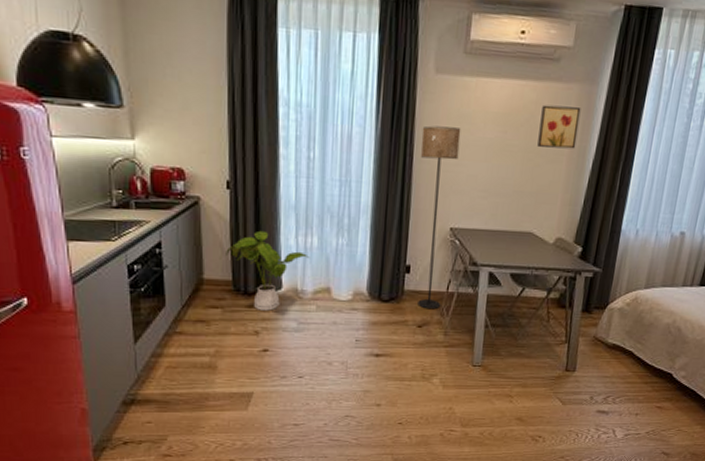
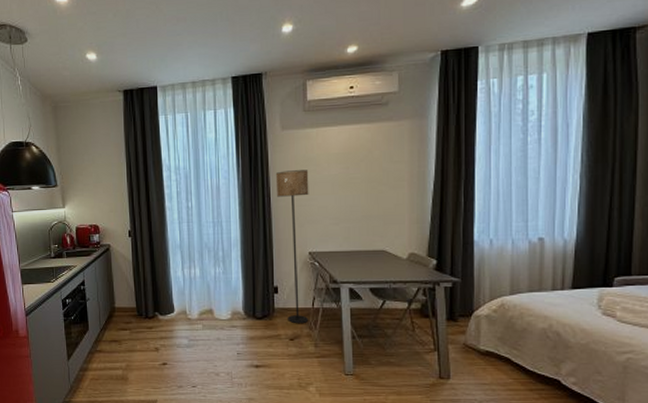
house plant: present [226,230,310,311] -> none [130,266,195,331]
wall art: present [537,105,581,149] -> none [378,140,415,177]

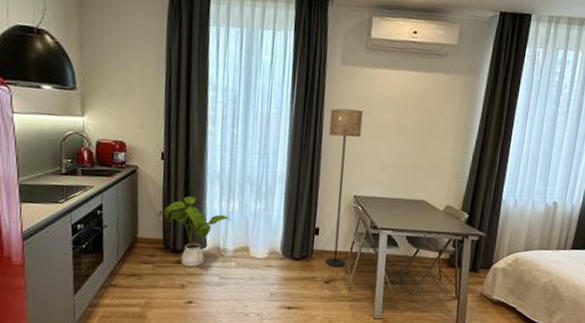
house plant: none [130,266,195,331] -> present [158,196,232,267]

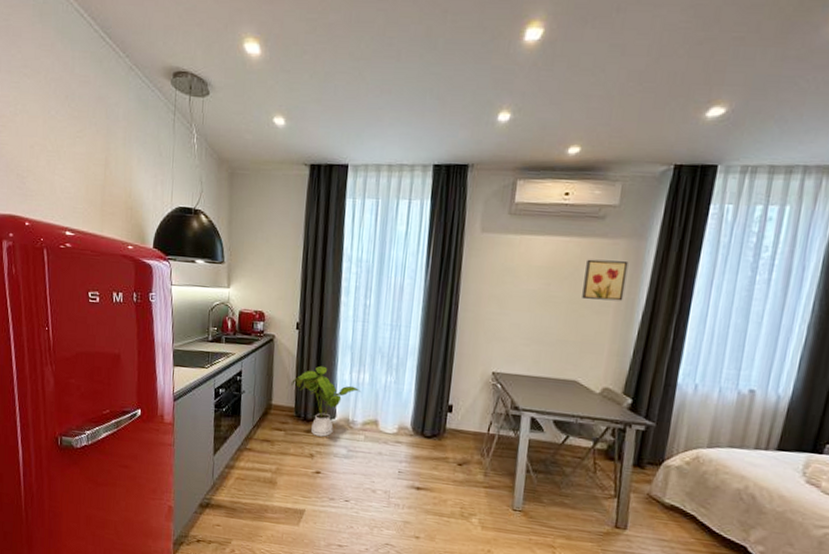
floor lamp: present [325,108,364,268] -> none [458,278,505,450]
wall art: none [428,92,465,130] -> present [582,259,629,301]

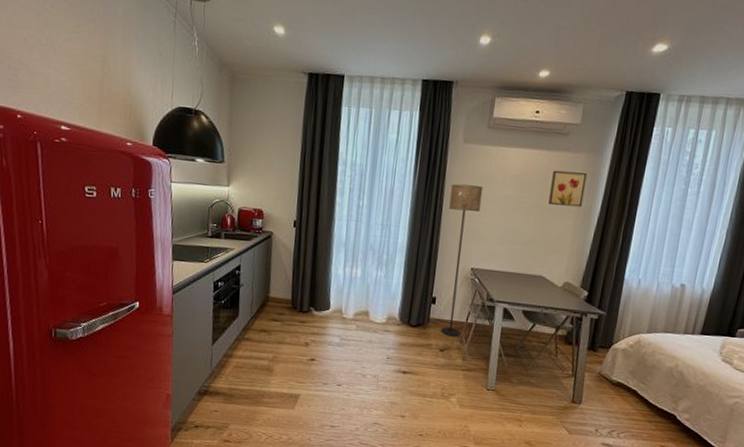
house plant: present [291,365,362,437] -> none [288,261,354,327]
floor lamp: none [458,278,505,450] -> present [441,184,483,337]

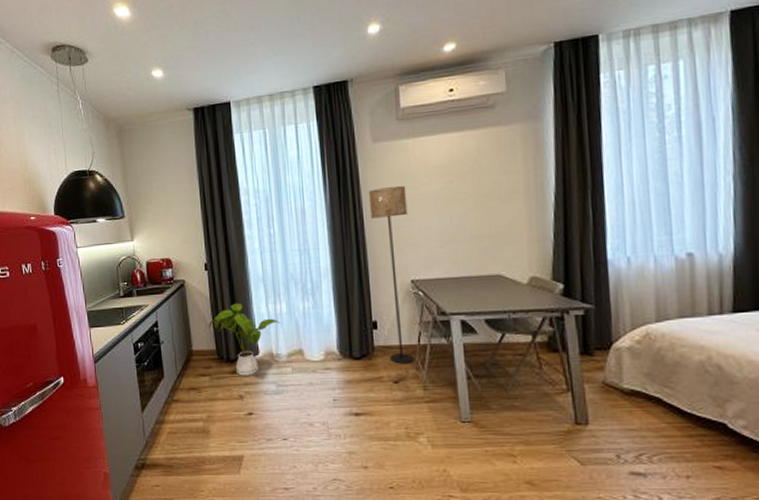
house plant: none [288,261,354,327] -> present [209,302,281,376]
wall art: present [548,170,587,208] -> none [485,145,531,191]

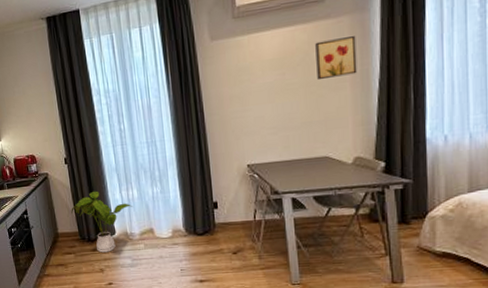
floor lamp: present [368,186,415,364] -> none [207,80,251,238]
wall art: none [485,145,531,191] -> present [315,36,357,80]

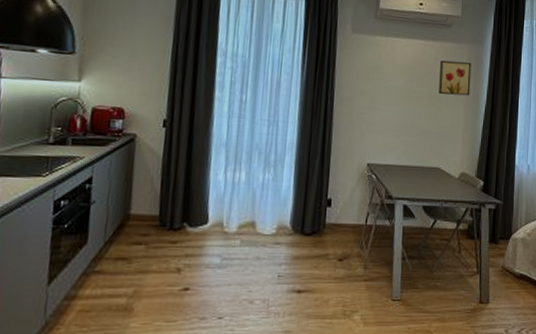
house plant: present [71,191,133,253] -> none [155,166,238,246]

